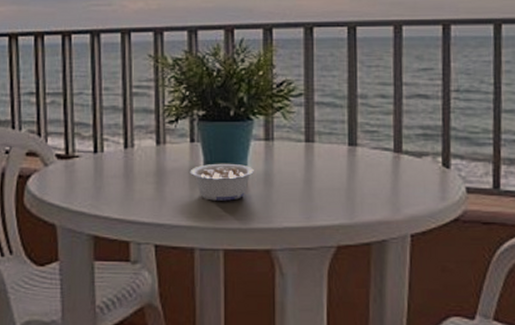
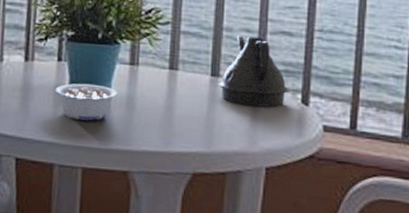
teapot: none [357,101,427,173] -> present [218,34,287,107]

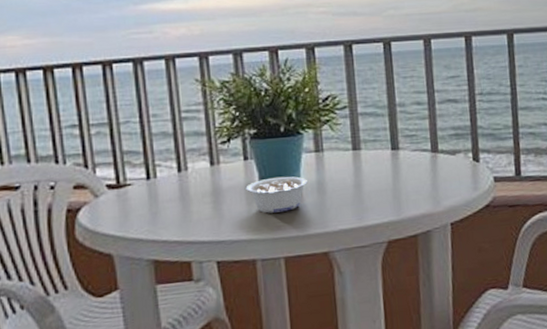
teapot: present [218,34,287,107] -> none [399,108,460,172]

